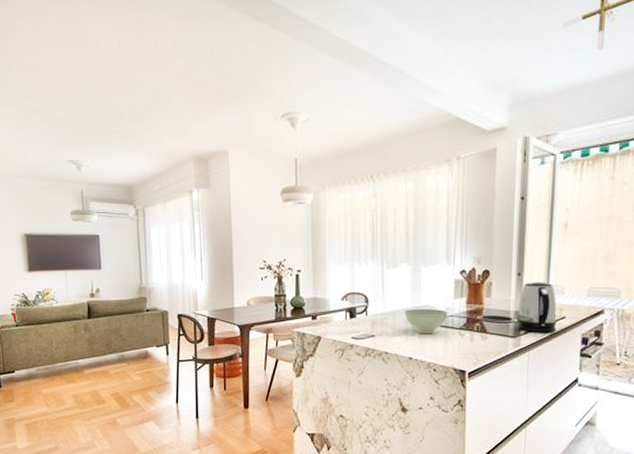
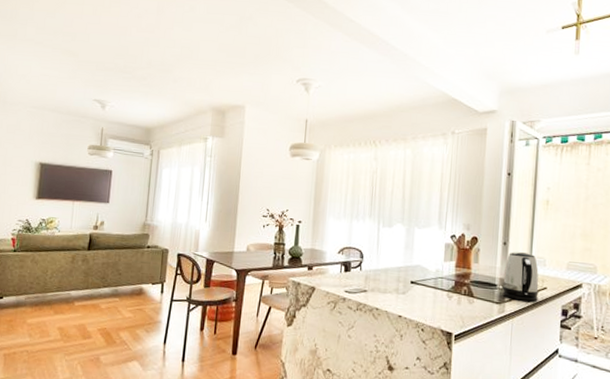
bowl: present [404,308,448,334] -> none [396,267,438,294]

